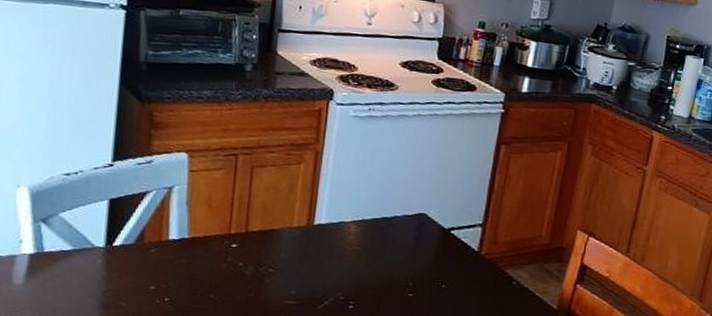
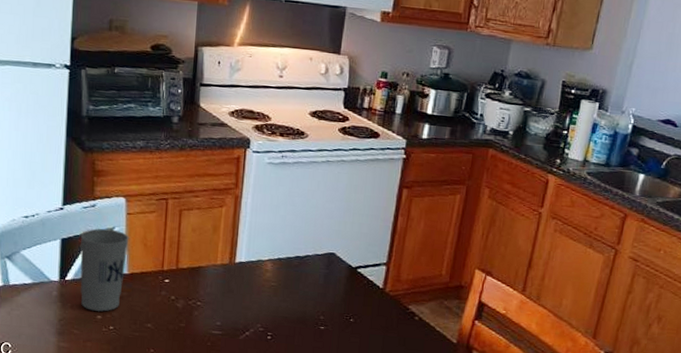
cup: none [130,187,191,281] -> present [80,228,129,312]

